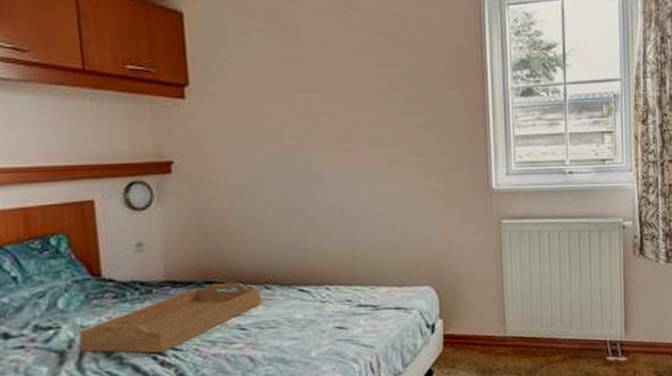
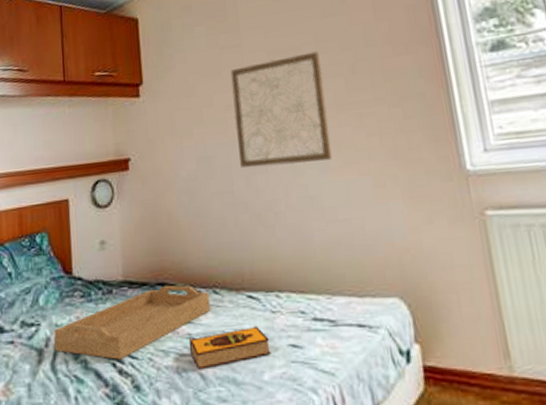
hardback book: none [237,314,318,354] -> present [188,325,271,370]
wall art: none [290,76,386,178] -> present [230,51,333,168]

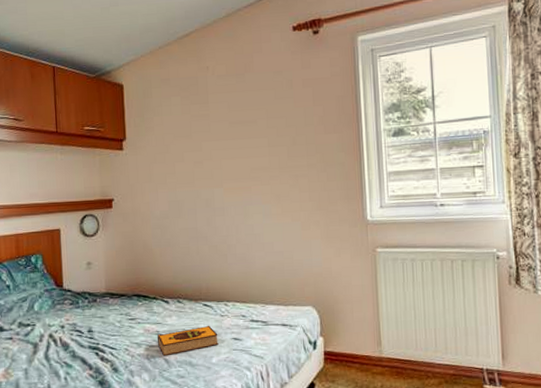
serving tray: present [54,284,211,360] -> none [47,296,175,350]
wall art: present [230,51,333,168] -> none [199,125,274,211]

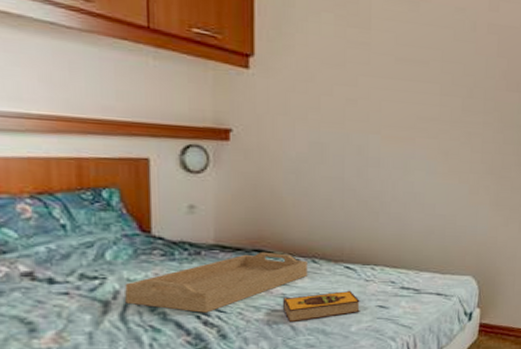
serving tray: none [47,296,175,350] -> present [125,251,308,313]

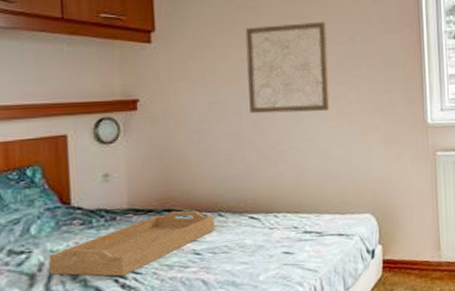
hardback book: present [282,290,360,323] -> none [193,239,267,278]
wall art: none [353,65,445,167] -> present [245,21,330,114]

